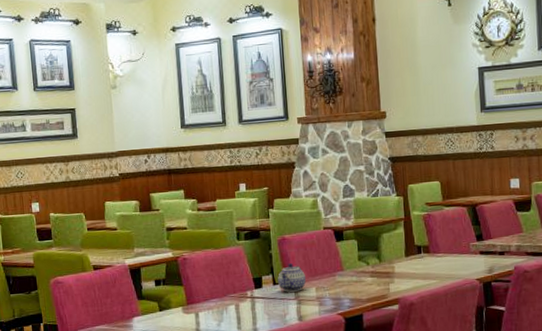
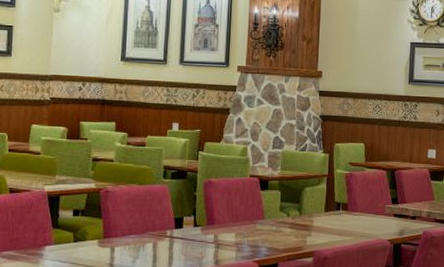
teapot: present [277,263,306,292] -> none [199,207,227,235]

